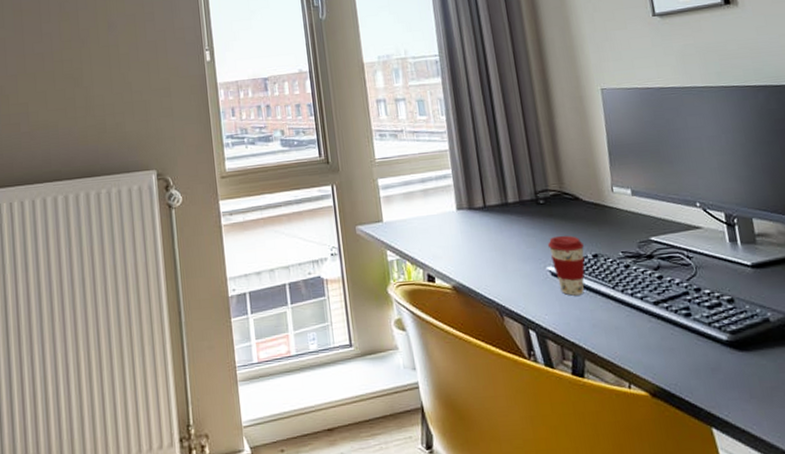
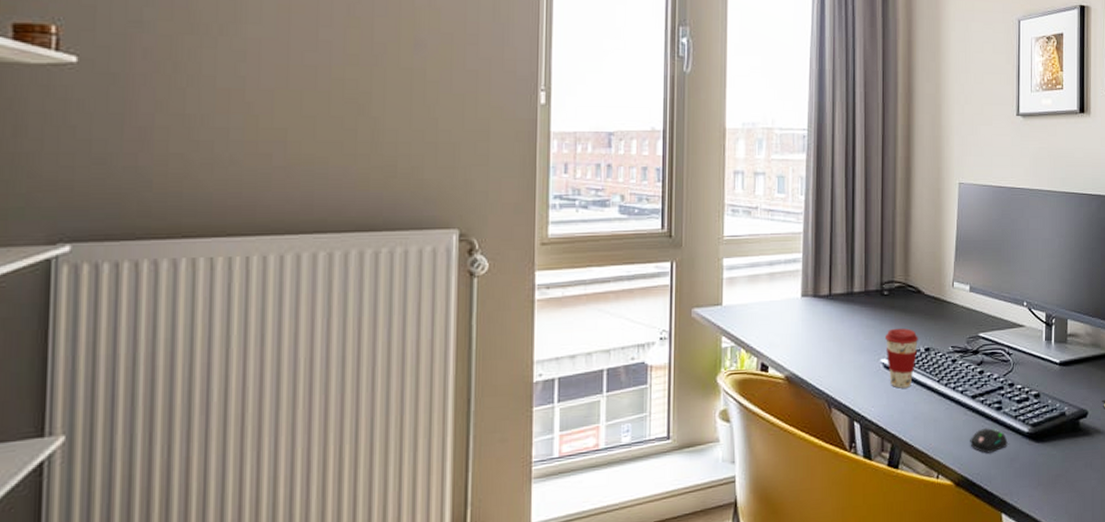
mouse: none [659,336,706,363] -> present [970,428,1008,453]

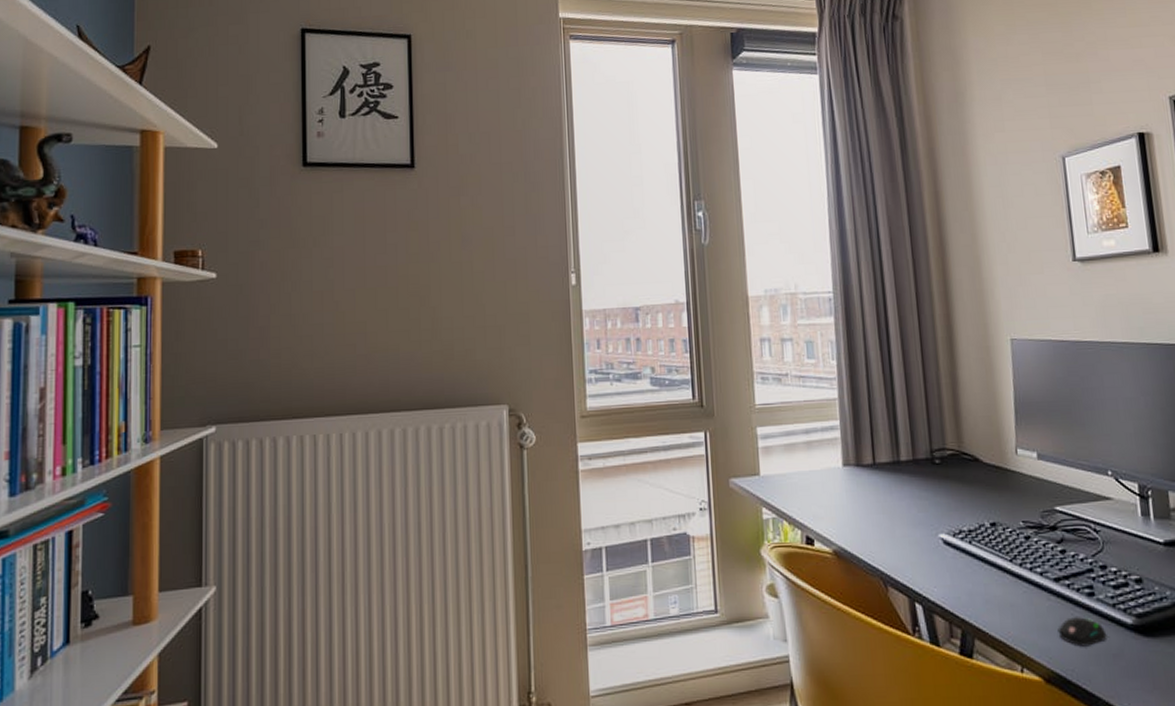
coffee cup: present [884,328,918,388] -> none [941,500,981,567]

